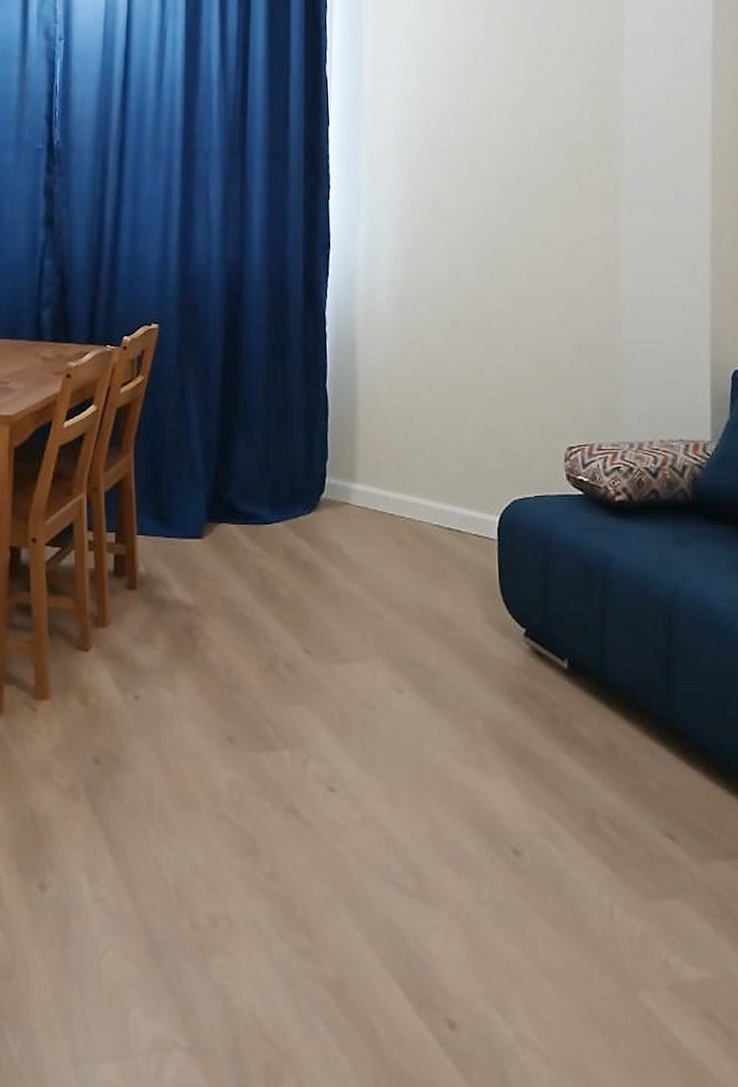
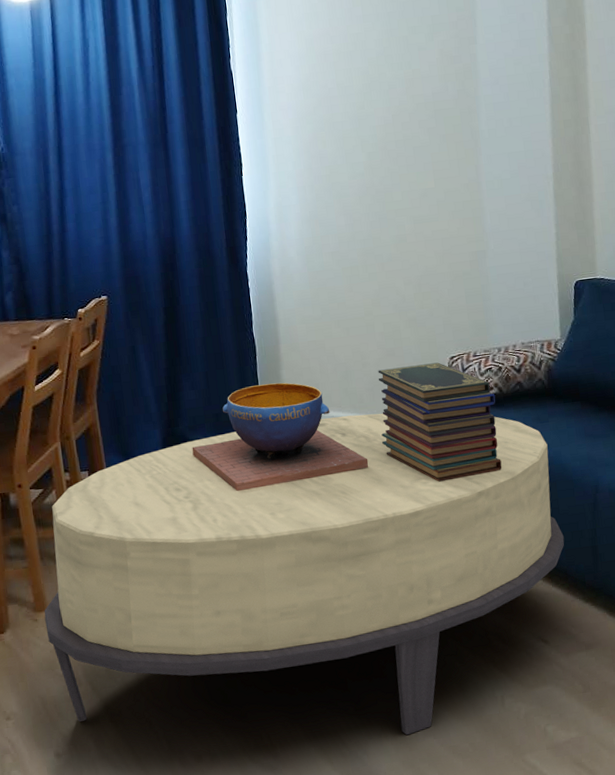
coffee table: none [45,504,705,937] -> present [44,413,565,736]
decorative bowl: none [241,453,457,583] -> present [192,382,369,492]
book stack: none [474,452,627,605] -> present [378,362,502,482]

